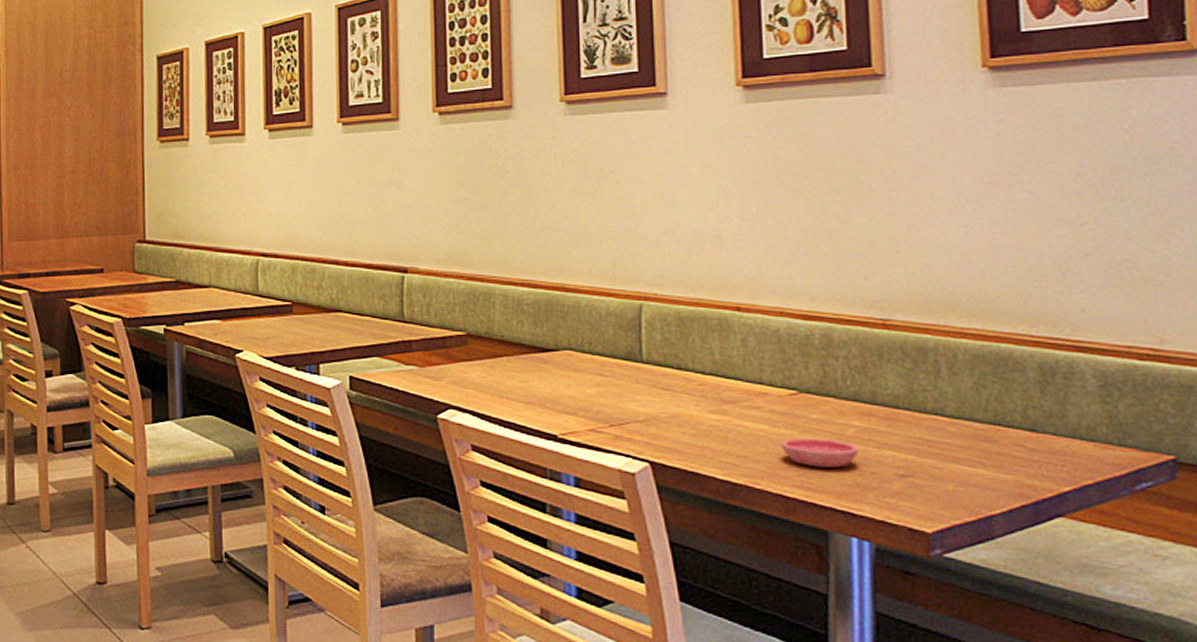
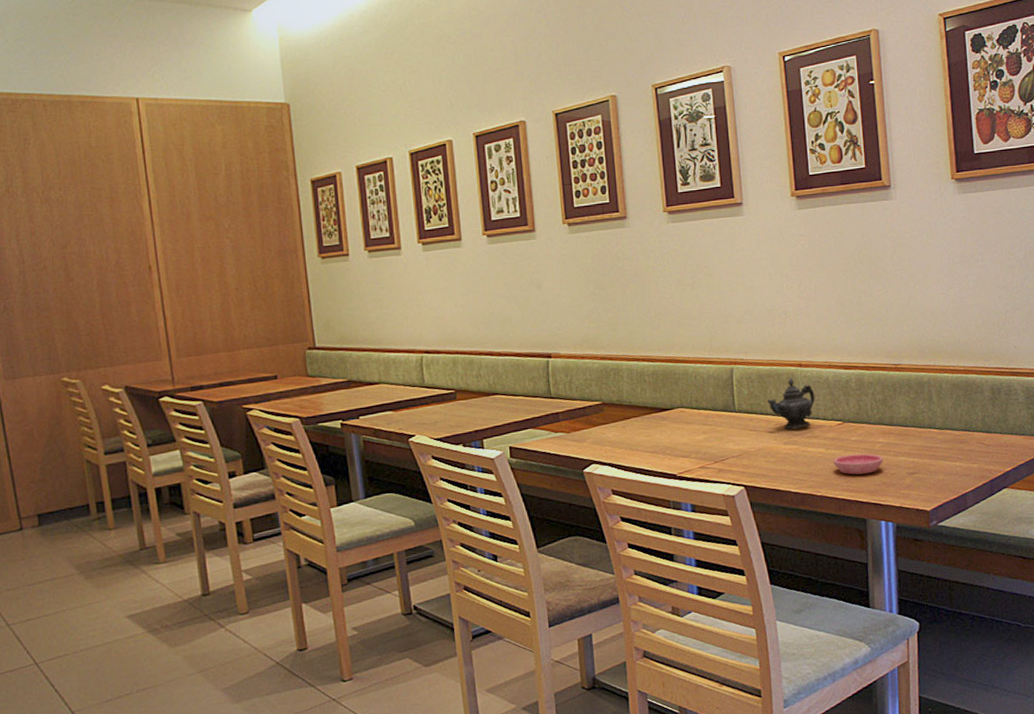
teapot: none [688,323,758,395] -> present [767,377,815,430]

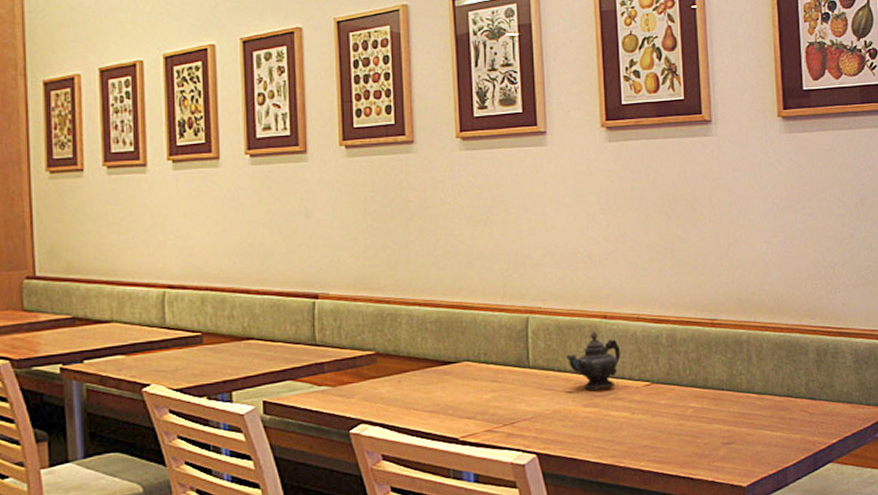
saucer: present [833,453,883,475] -> none [639,419,695,444]

